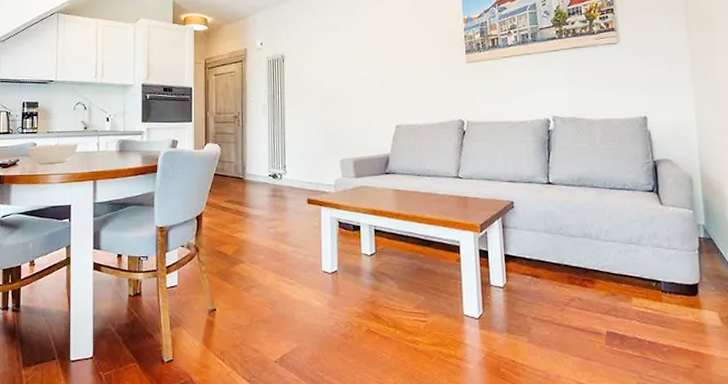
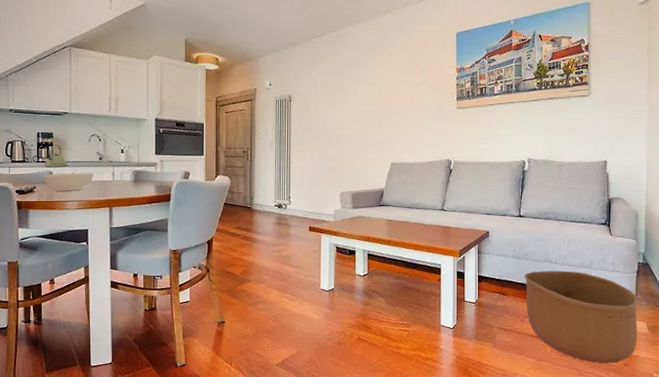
kettle: none [28,114,52,139] -> present [44,144,68,168]
basket: none [559,248,709,365] -> present [524,271,639,364]

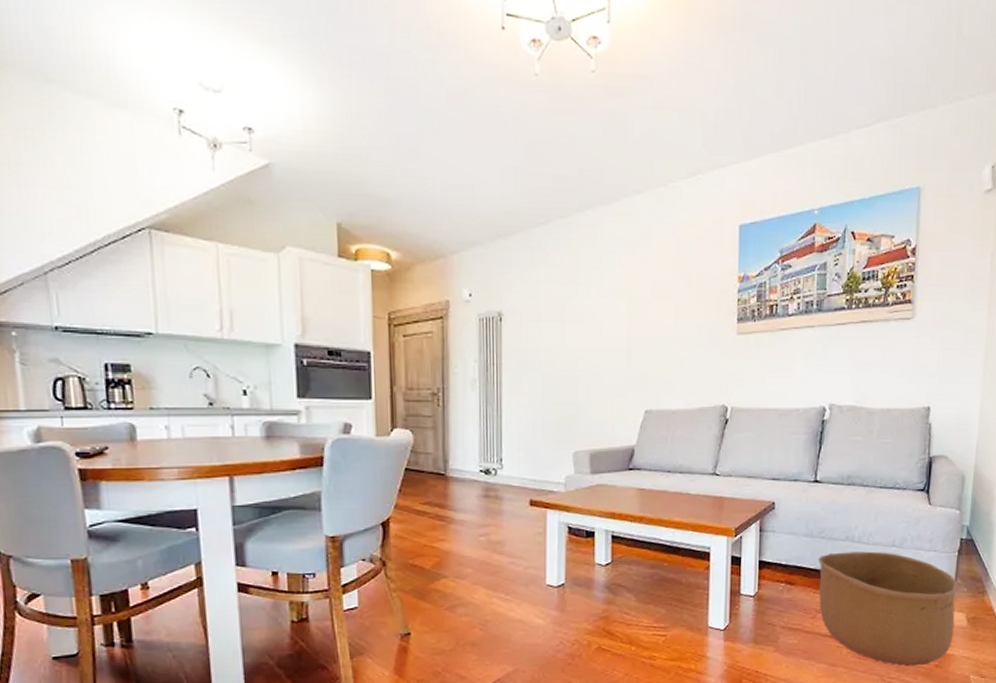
bowl: present [42,173,94,191] -> none [117,425,202,453]
kettle: present [44,144,68,168] -> none [119,381,159,418]

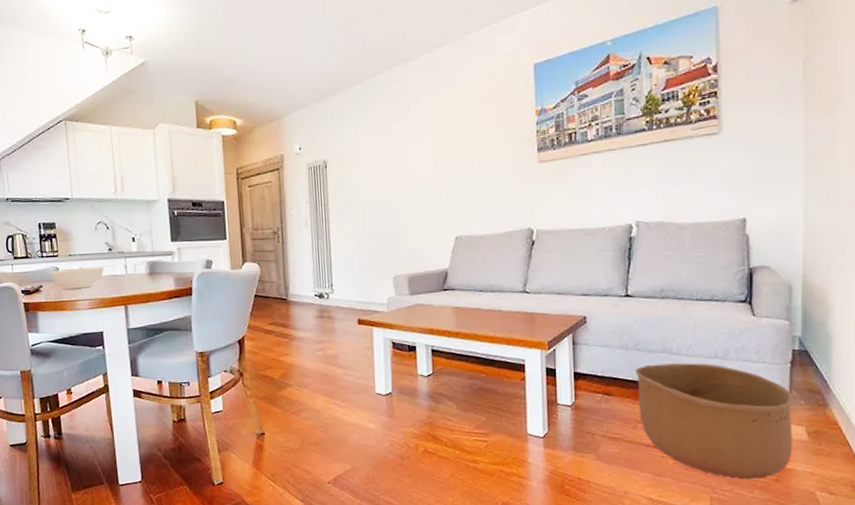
bowl: none [117,425,202,453] -> present [48,266,105,290]

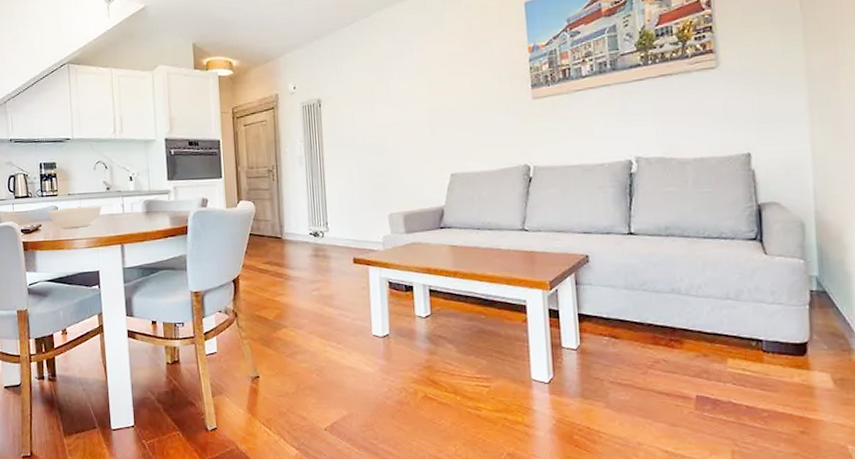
basket: present [634,363,794,480] -> none [642,304,818,431]

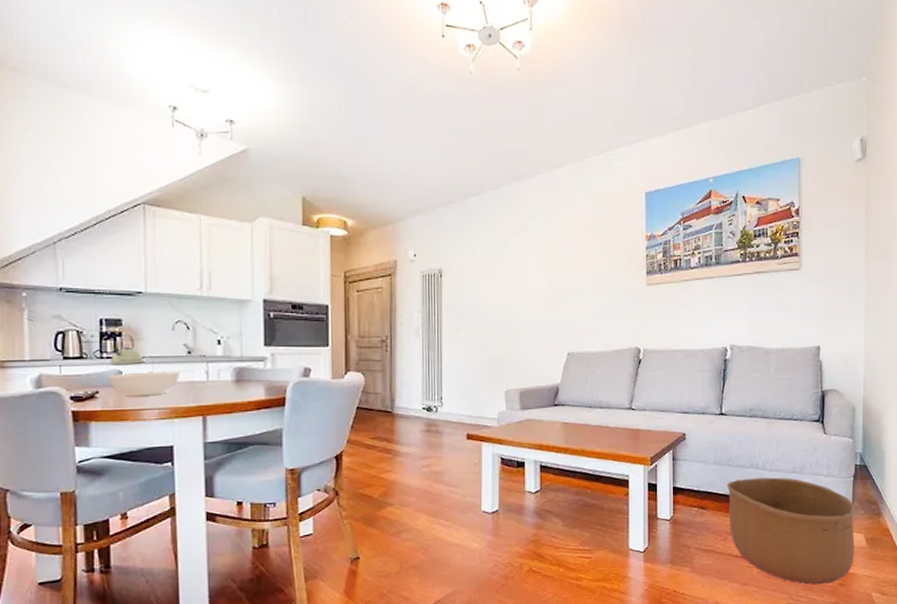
kettle: none [48,175,74,202] -> present [110,334,144,366]
basket: none [642,304,818,431] -> present [726,477,856,585]

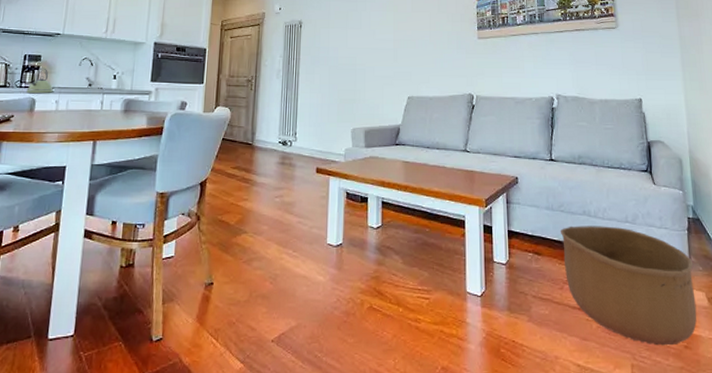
bowl: present [107,371,181,397] -> none [22,100,81,121]

